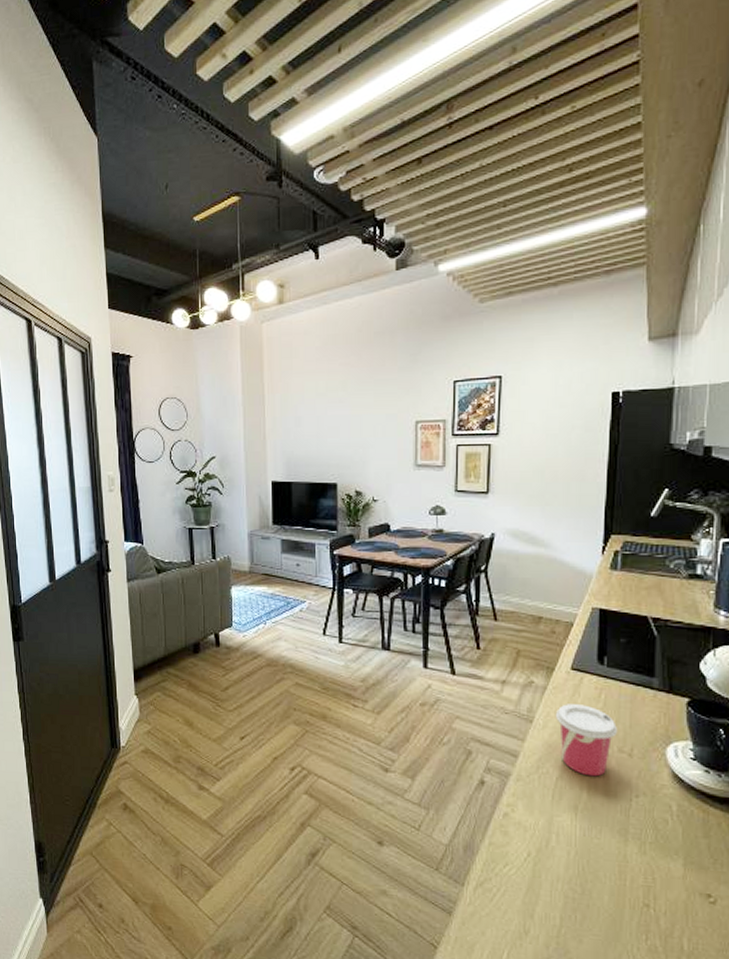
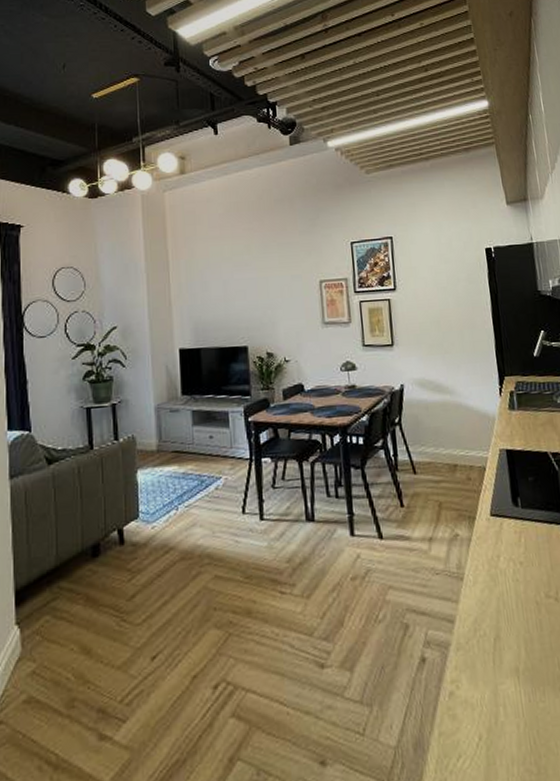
cup: present [556,704,617,777] -> none [483,551,541,631]

